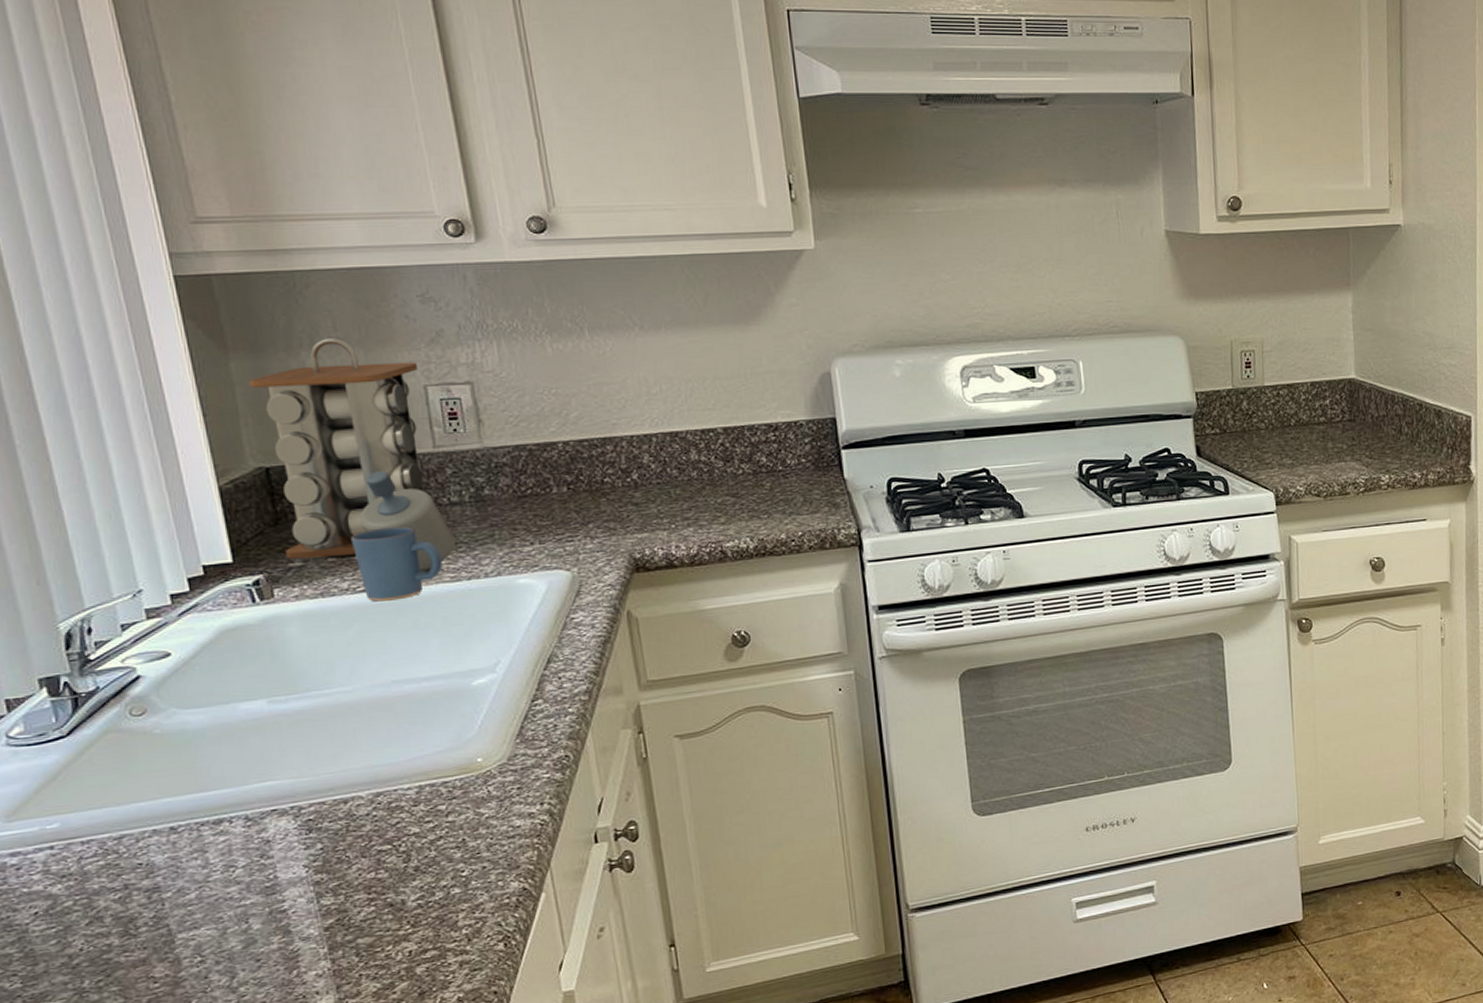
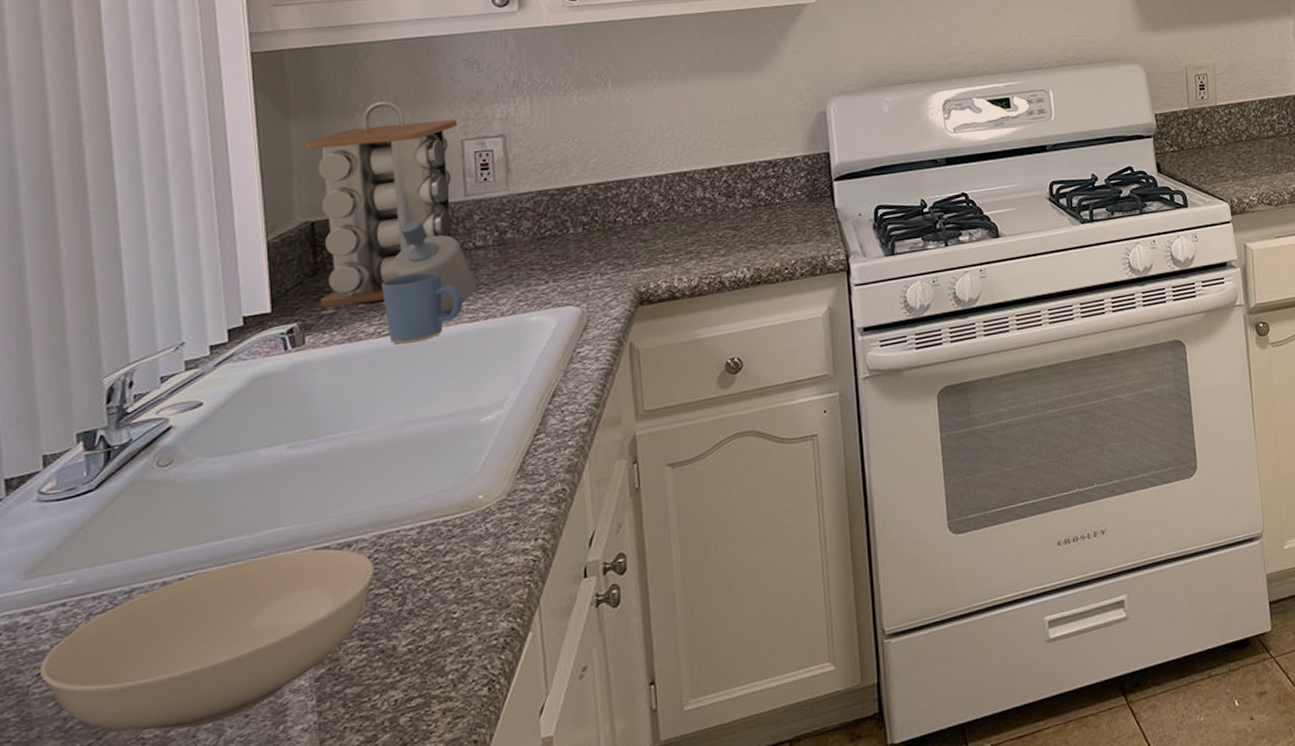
bowl: none [36,804,375,970] -> present [40,548,375,731]

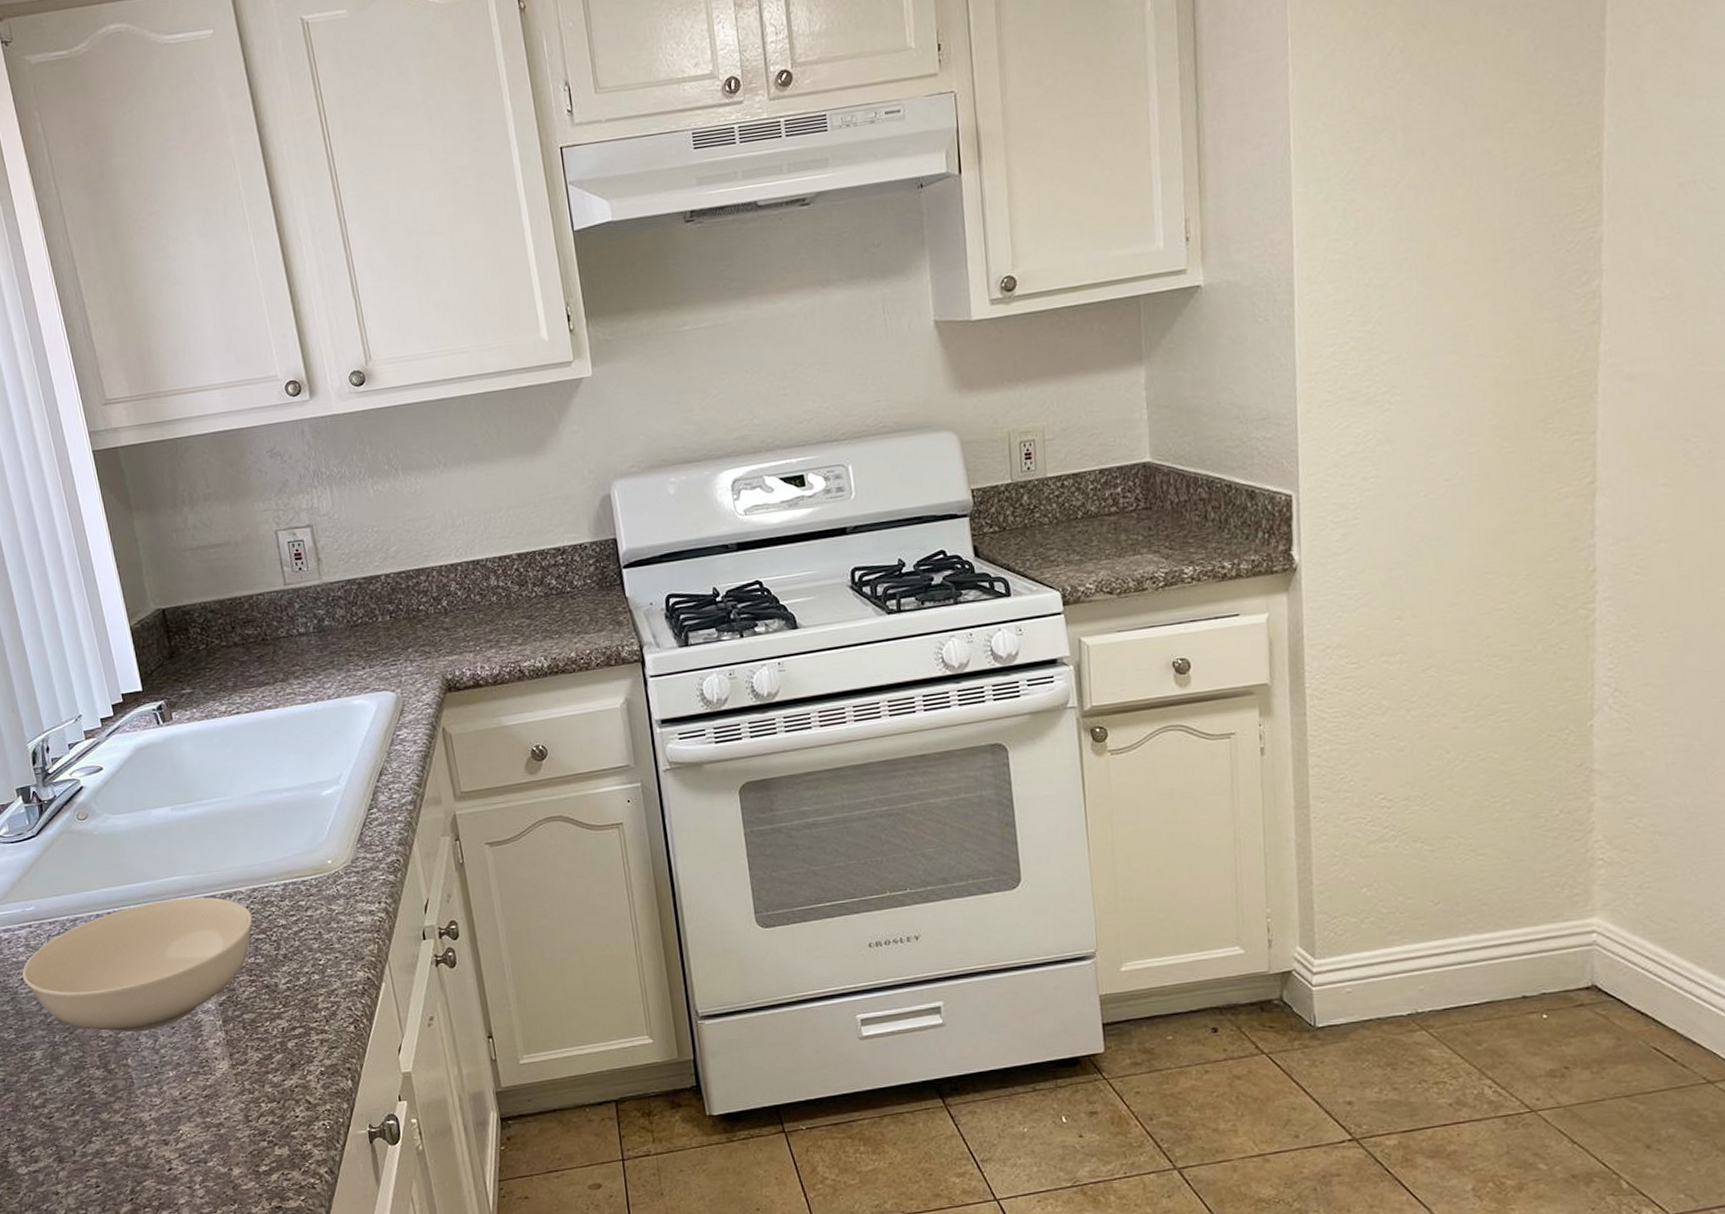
spice rack: present [306,101,470,307] -> none [148,494,297,687]
mug: present [381,271,463,344] -> none [225,655,295,722]
soap dispenser: present [391,219,476,314] -> none [231,607,304,696]

